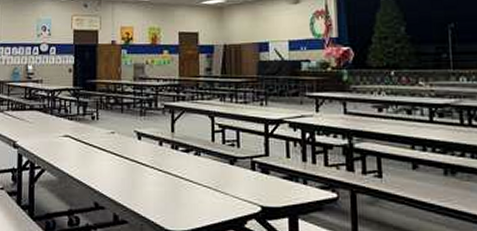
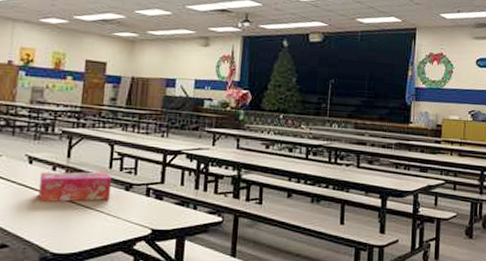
tissue box: none [149,145,216,179] -> present [38,171,112,203]

